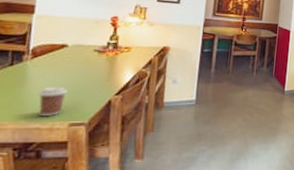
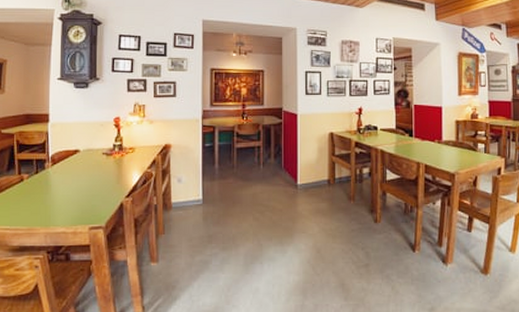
coffee cup: present [37,86,67,116] -> none [60,191,84,220]

